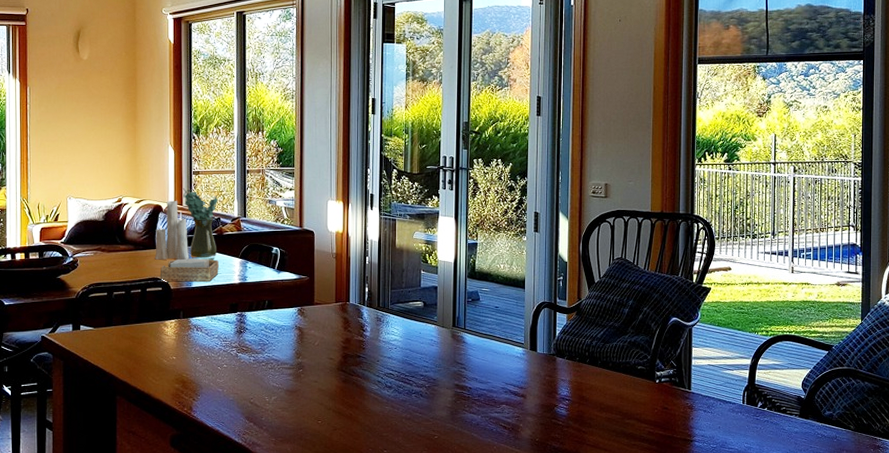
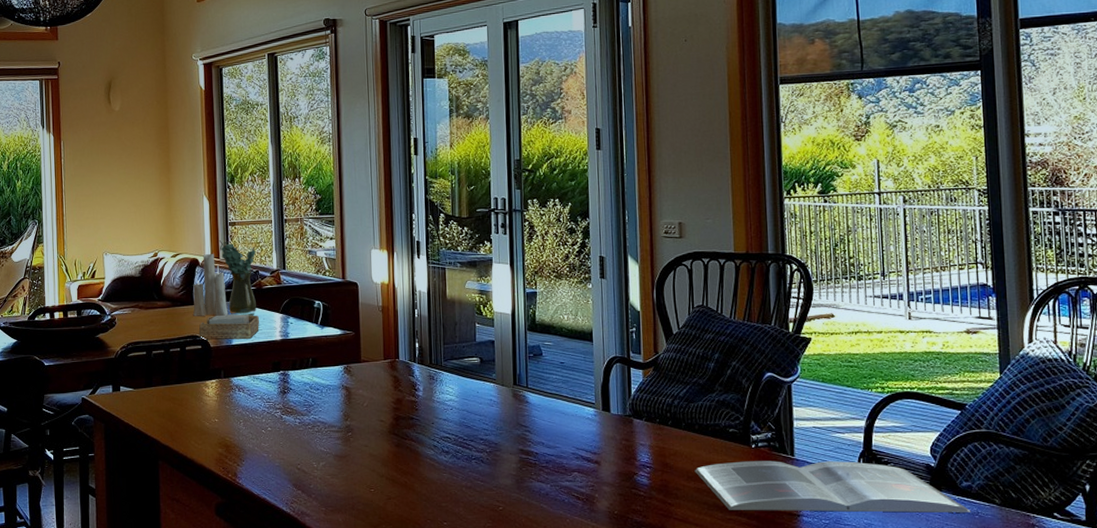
magazine: none [607,394,831,437] -> present [694,461,971,513]

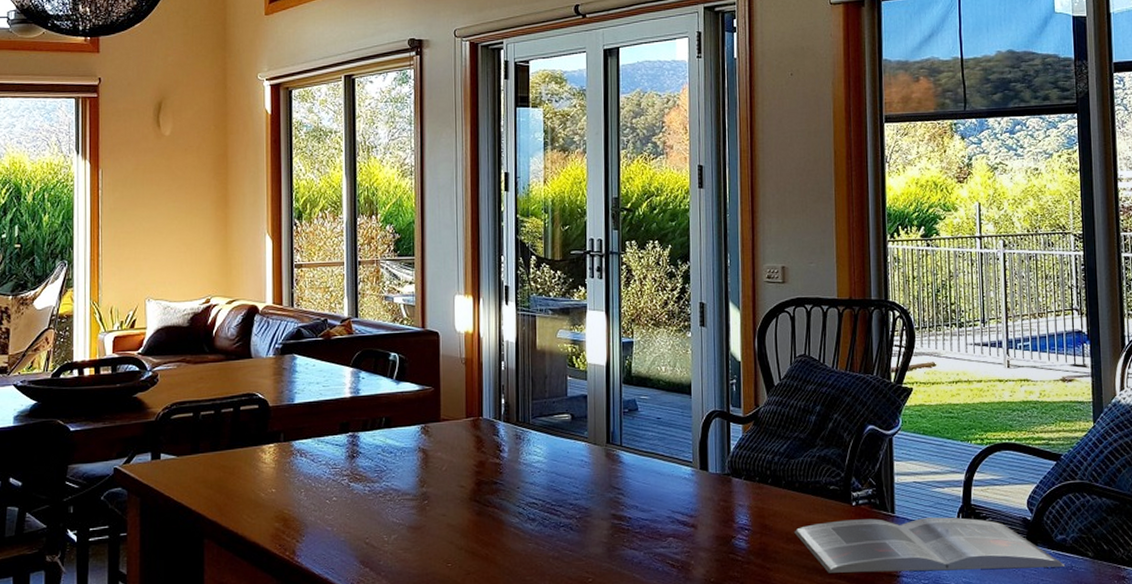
candle: present [193,246,229,317] -> none [250,291,291,372]
napkin holder: present [199,314,259,340] -> none [256,368,326,398]
vase: present [219,240,256,316] -> none [282,284,325,371]

